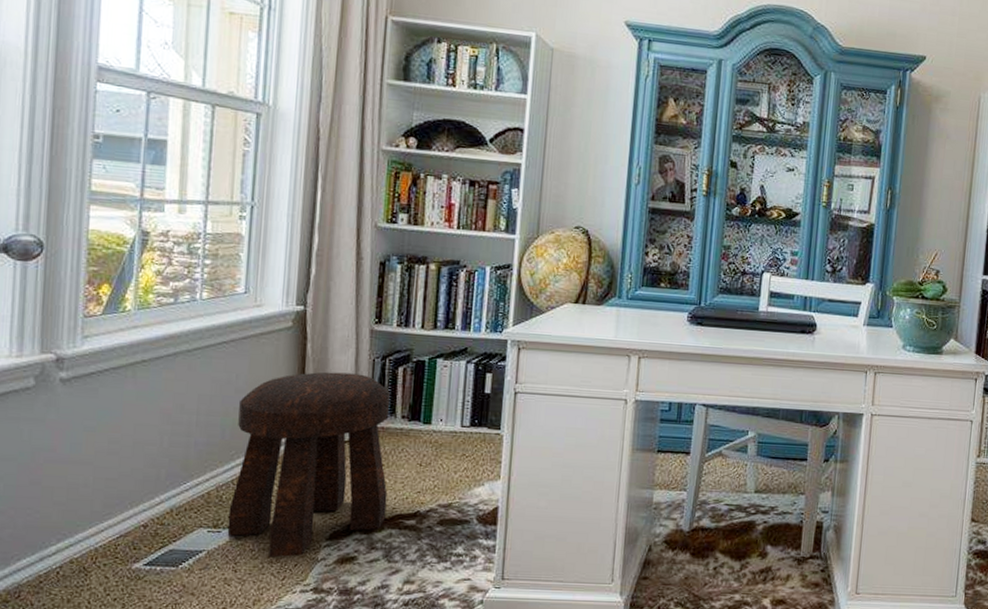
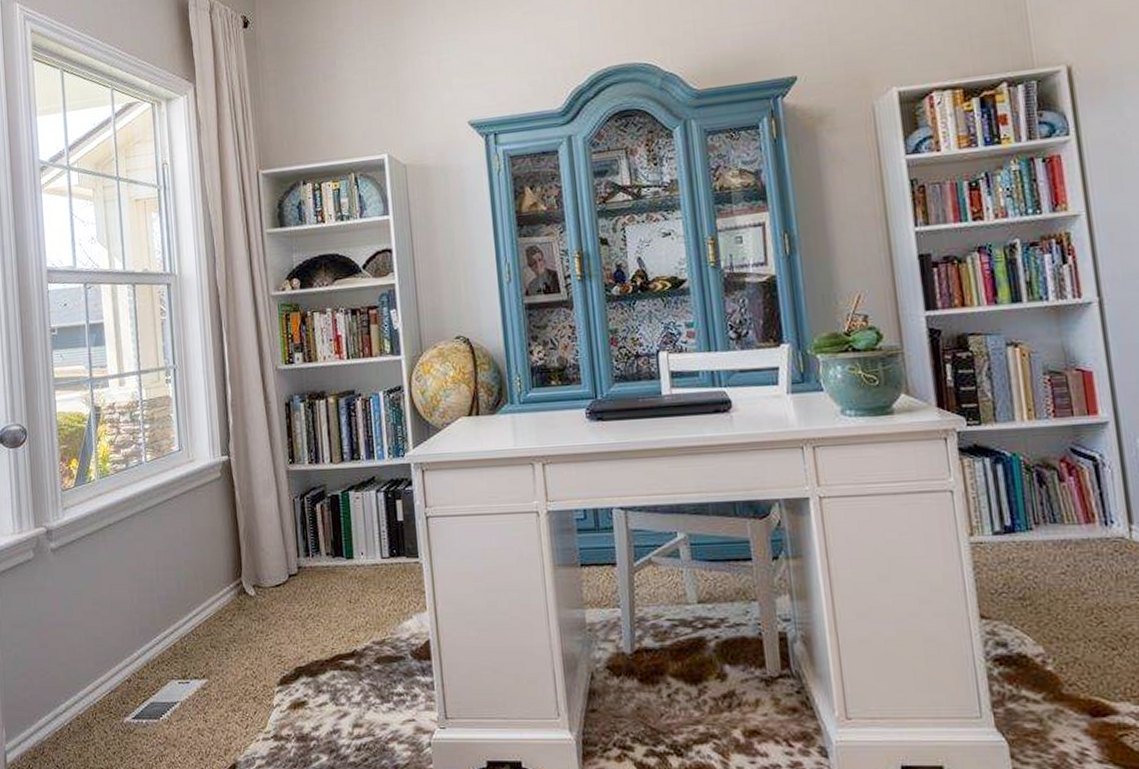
stool: present [227,372,390,558] -> none [188,515,327,706]

